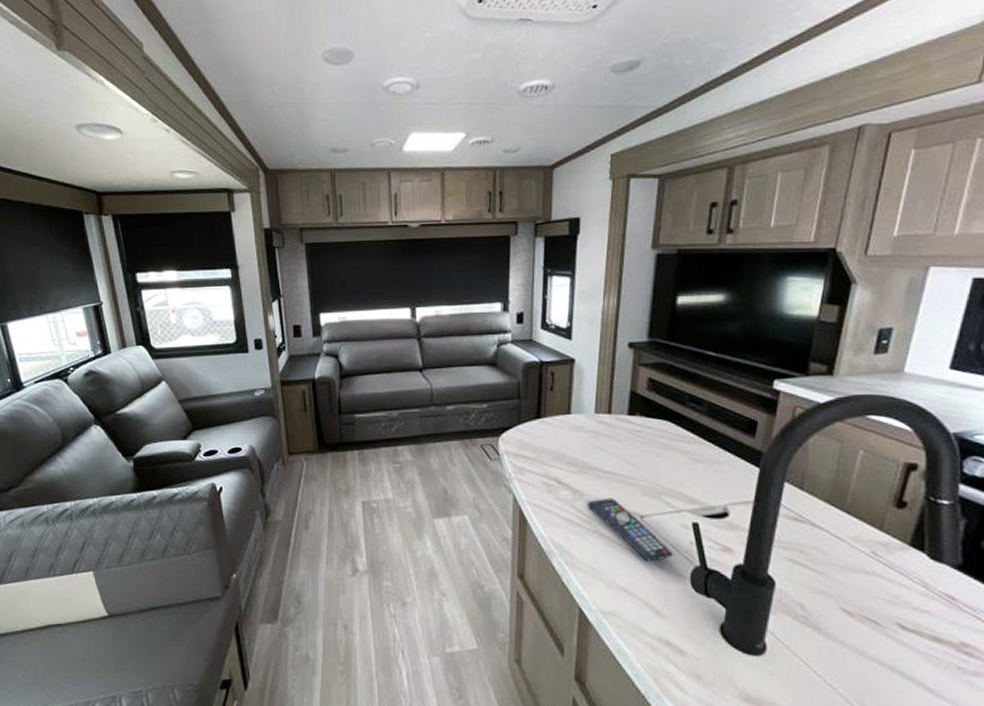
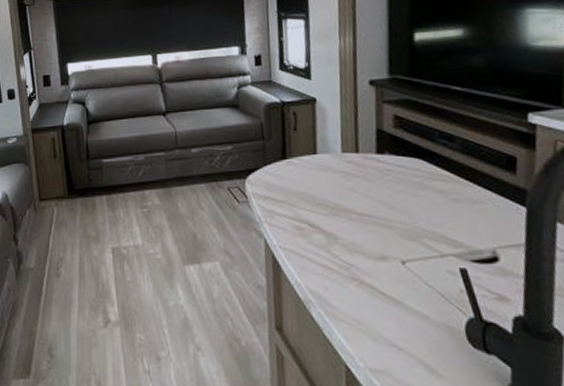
remote control: present [587,498,674,562] -> none [343,242,444,313]

